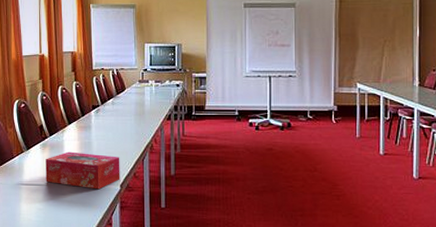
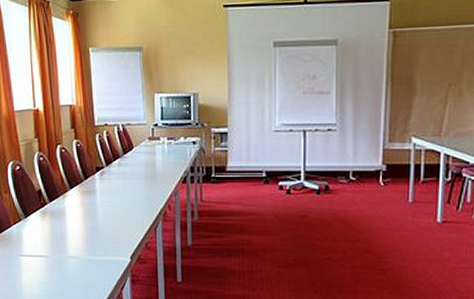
tissue box: present [45,151,120,190] -> none [46,219,130,262]

